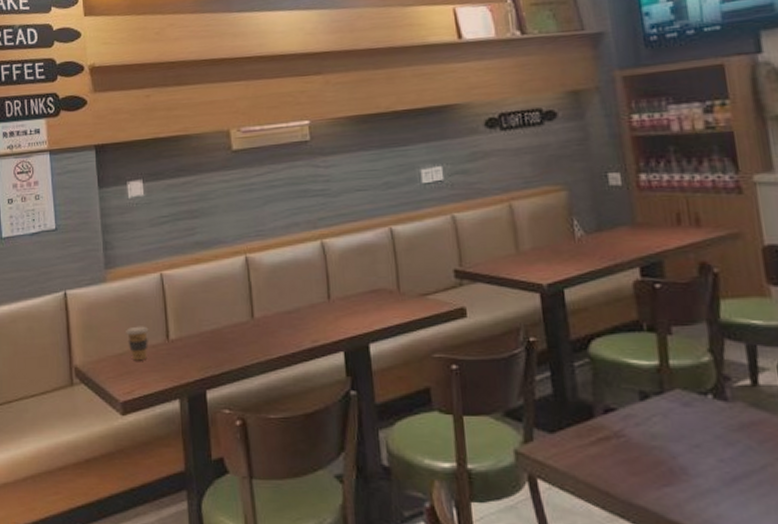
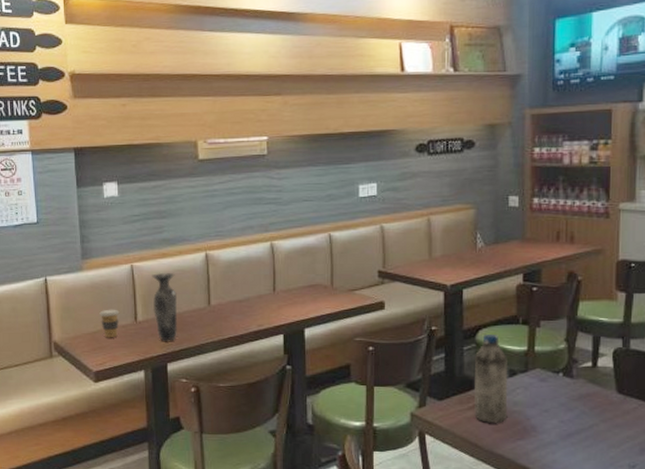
vase: none [184,281,216,363] -> present [152,273,178,341]
water bottle: none [589,346,645,463] -> present [473,335,509,423]

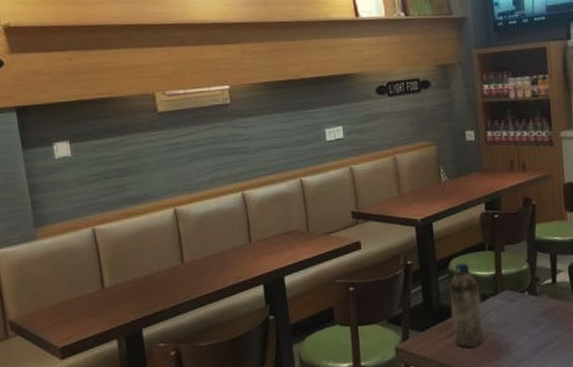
coffee cup: present [99,309,120,338] -> none [60,277,84,310]
vase: present [152,273,178,341] -> none [117,233,151,306]

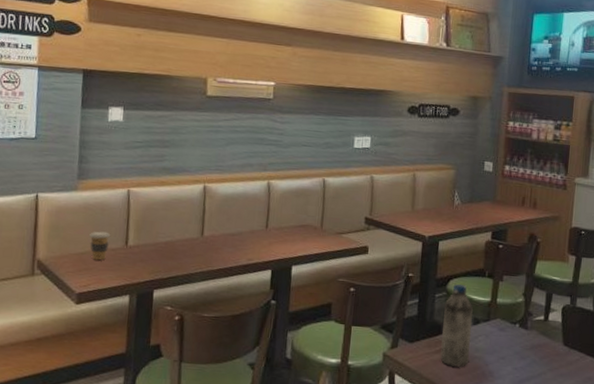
coffee cup: none [60,277,84,310] -> present [89,231,111,260]

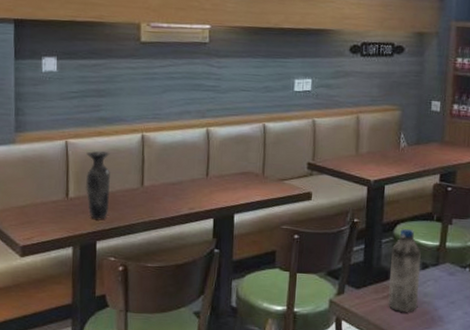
coffee cup: present [89,231,111,260] -> none [30,184,51,213]
vase: none [144,200,172,268] -> present [85,151,111,219]

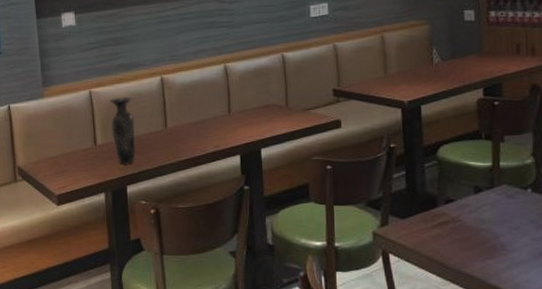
water bottle: present [388,229,422,312] -> none [436,151,475,241]

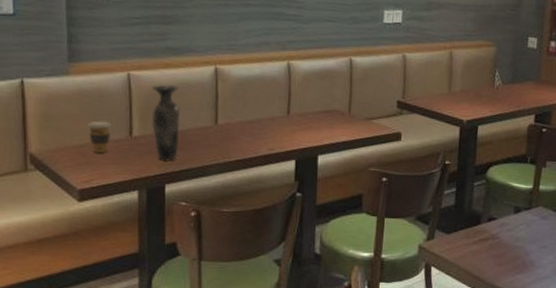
coffee cup: none [60,134,80,162] -> present [87,120,112,153]

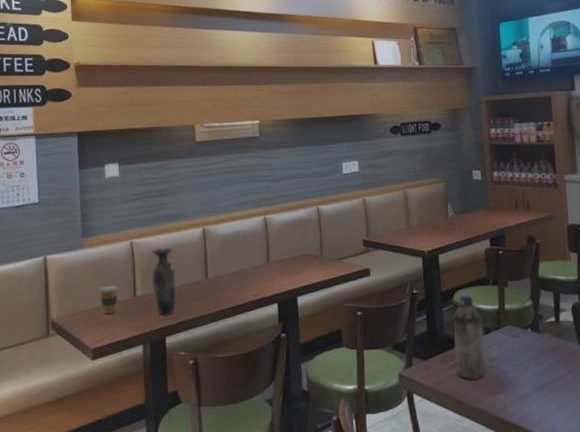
water bottle: none [479,171,514,257] -> present [452,295,486,379]

